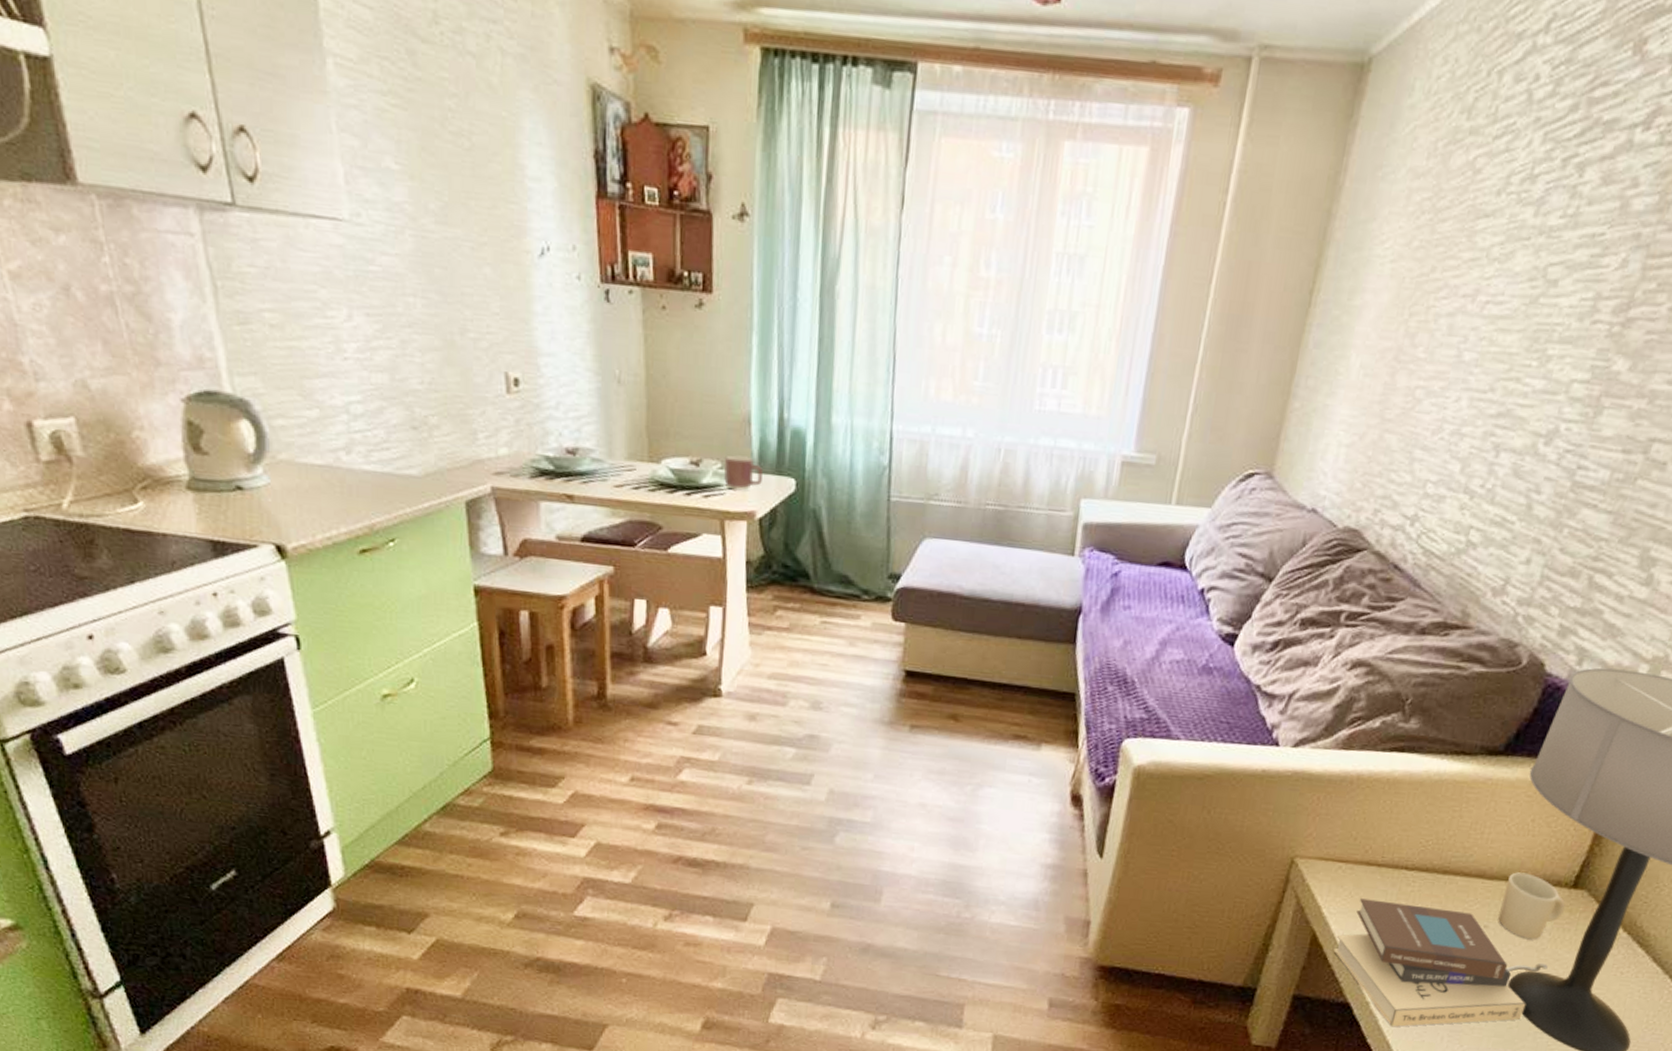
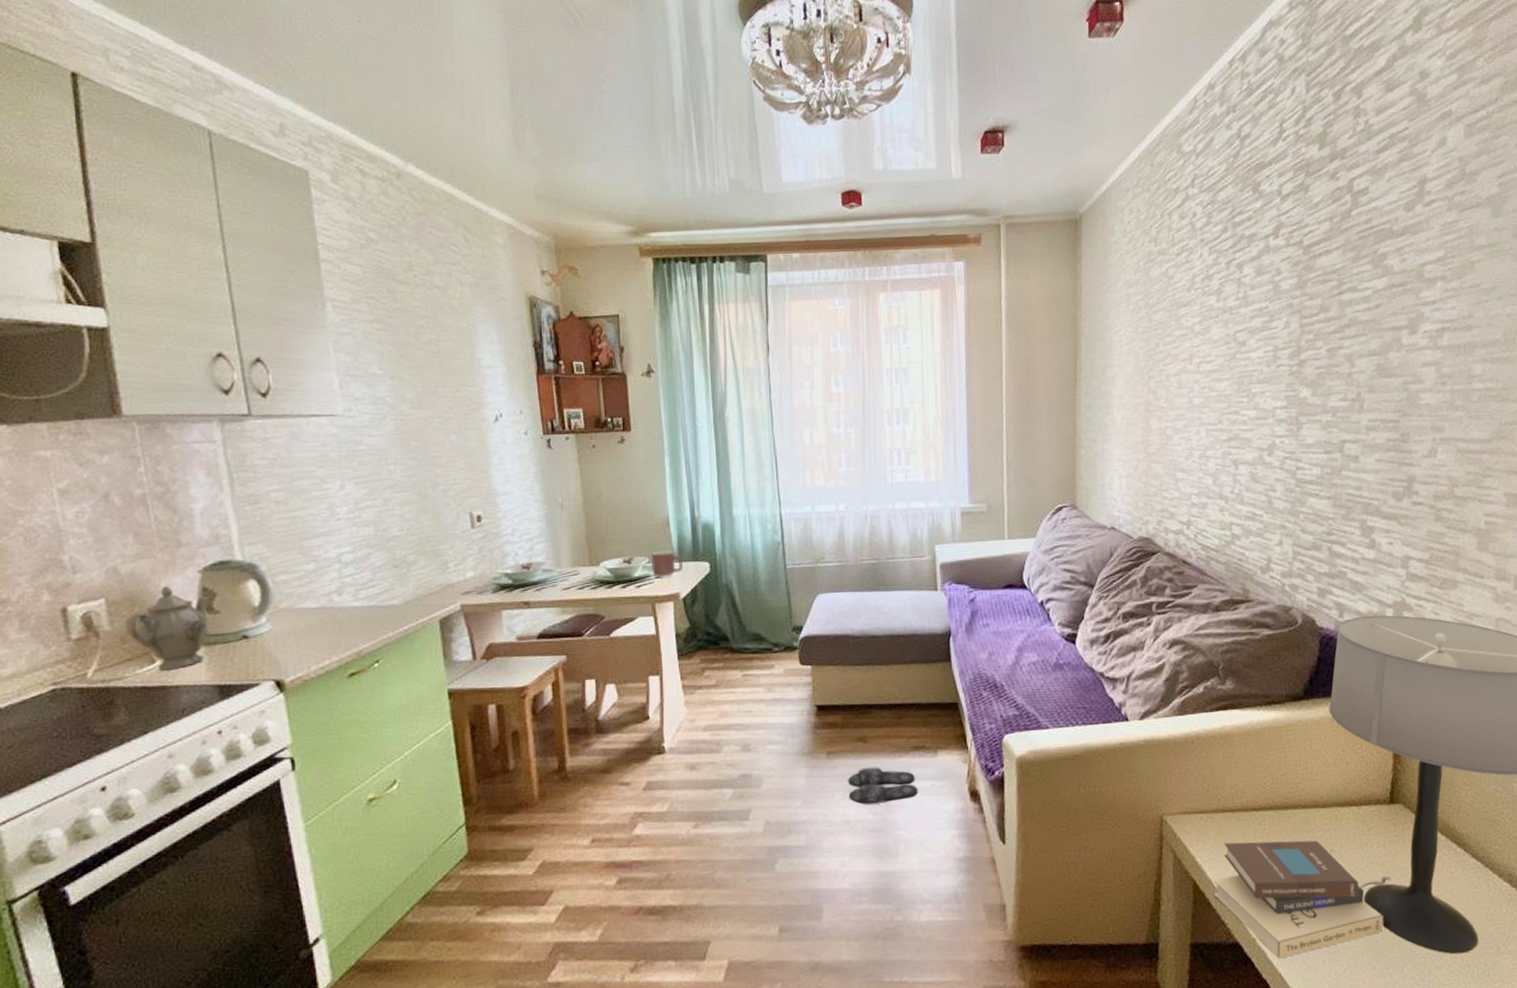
teapot: none [101,412,198,514] -> present [126,586,210,670]
slippers: none [930,749,1012,791] -> present [848,767,918,804]
mug: present [1498,872,1566,939] -> none [1337,797,1390,855]

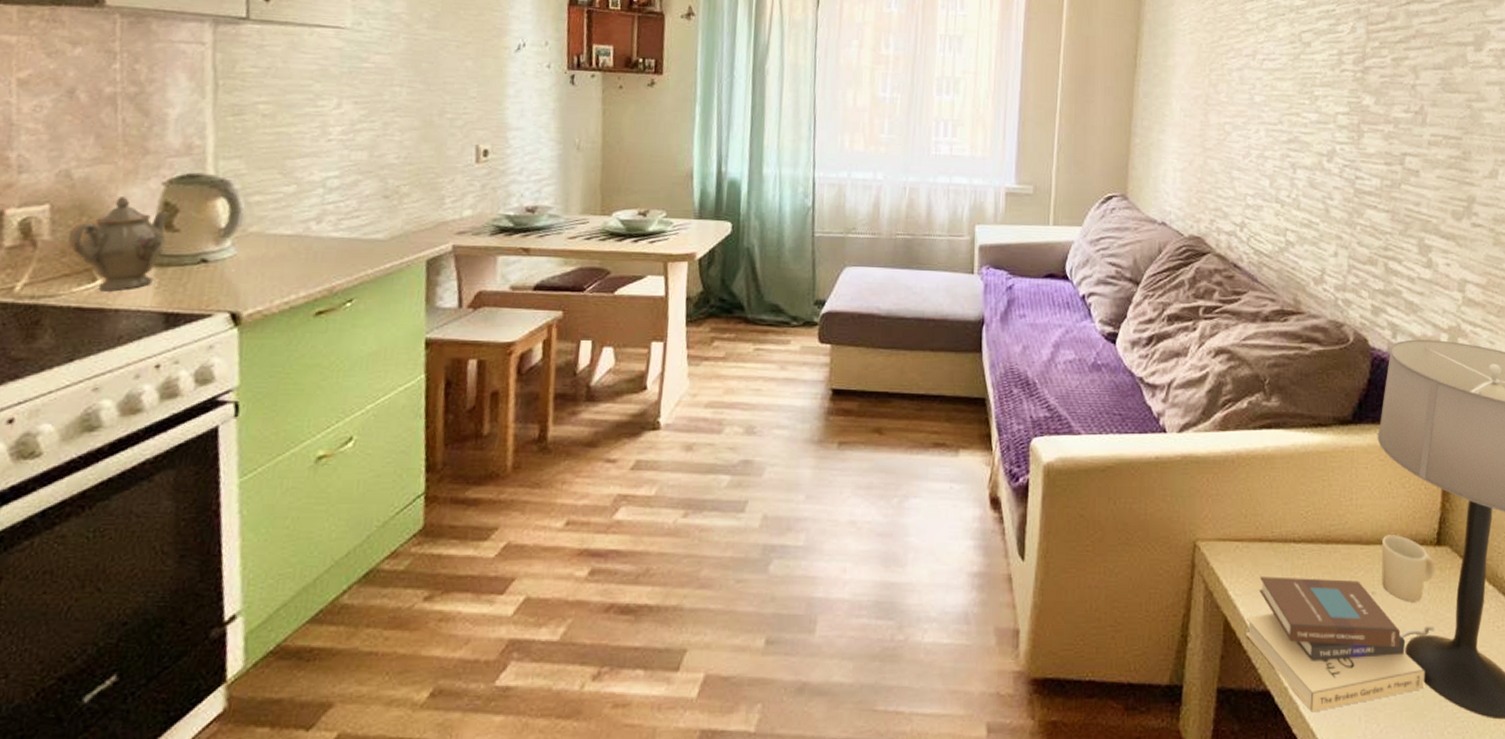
mug: present [650,550,682,578] -> none [668,205,703,235]
slippers: present [848,767,918,804] -> none [858,462,935,504]
mug: none [1337,797,1390,855] -> present [1381,535,1435,601]

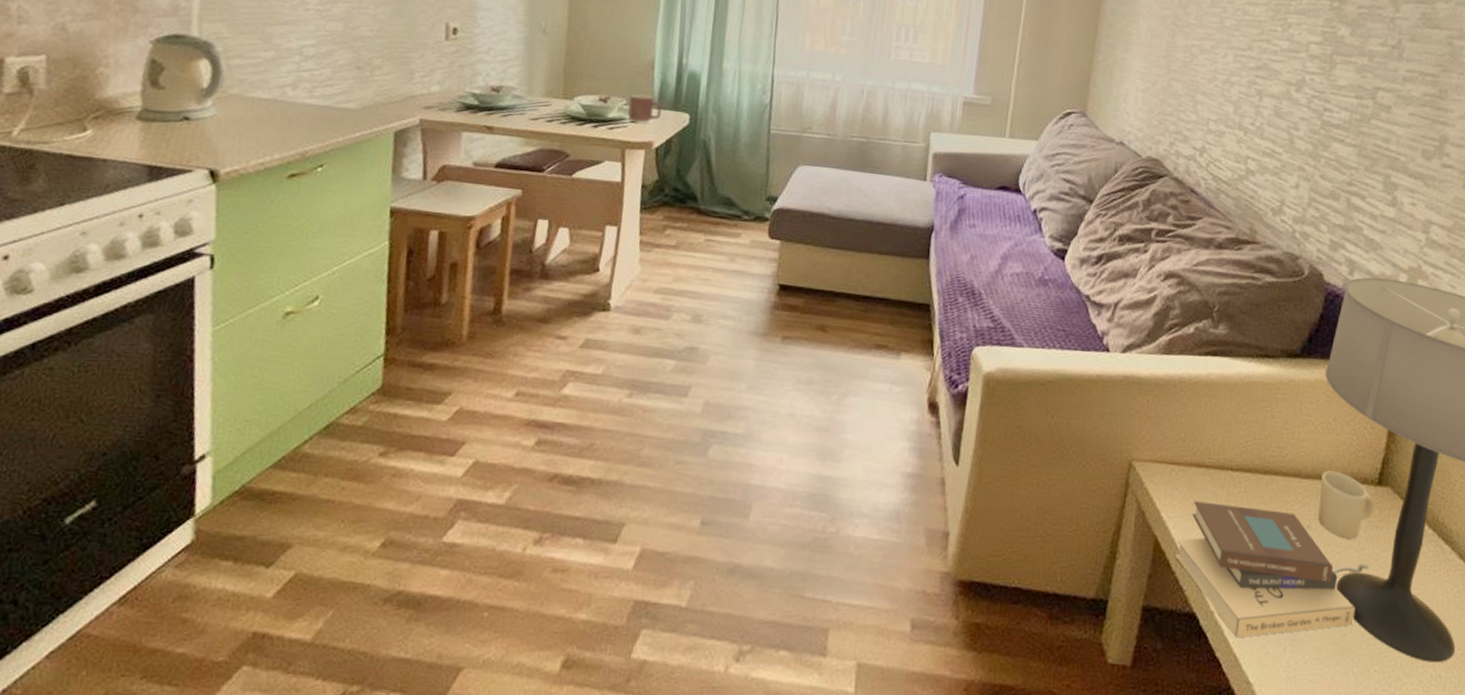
teapot: present [68,197,171,290] -> none [62,52,157,141]
mug: none [668,205,703,235] -> present [627,93,662,124]

